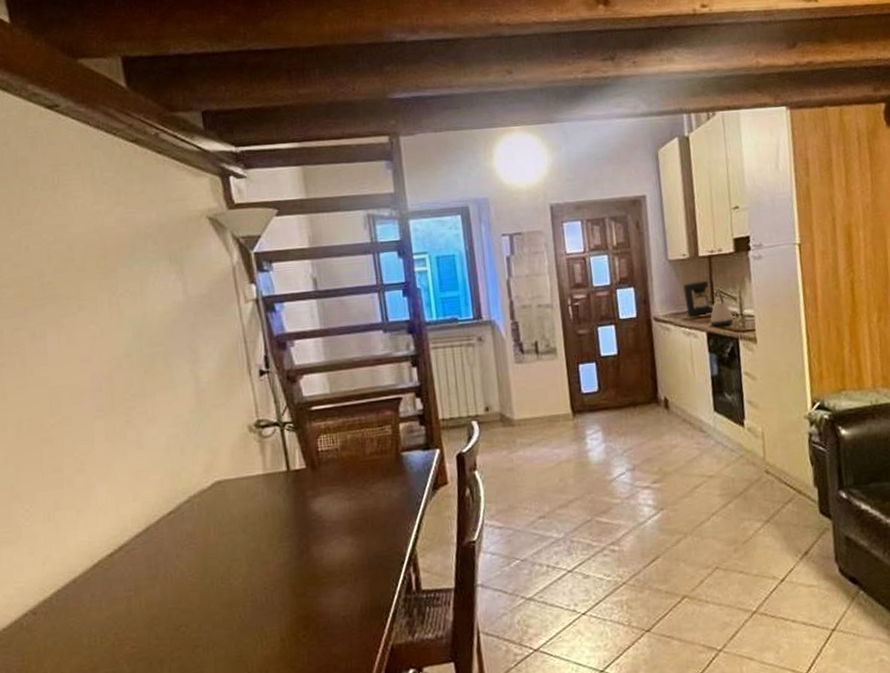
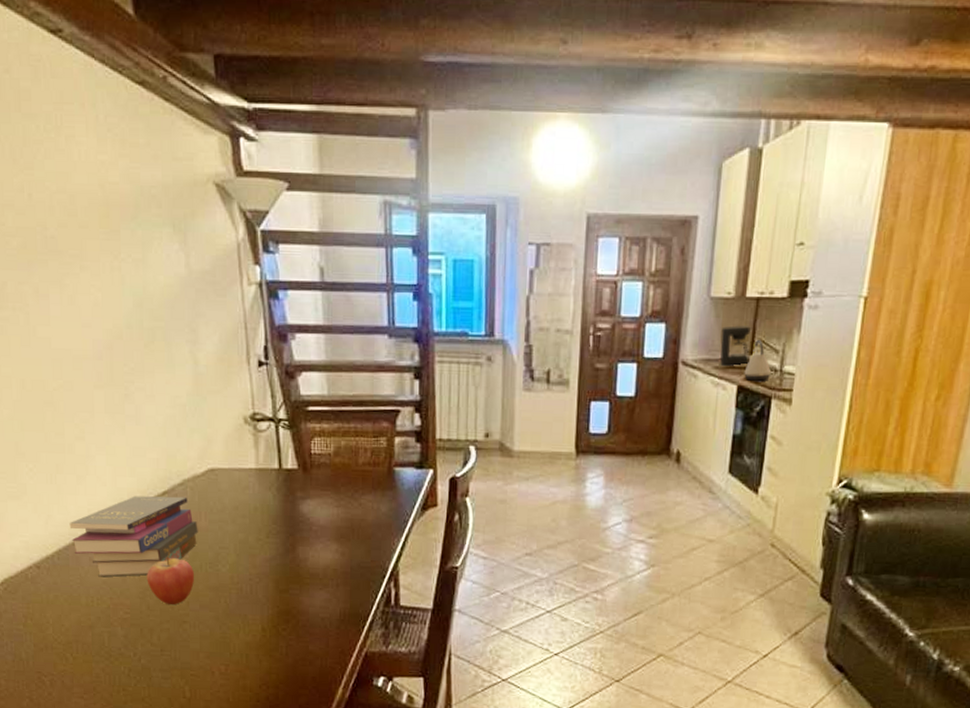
books: none [69,513,208,613] -> present [69,496,198,577]
fruit: none [154,572,206,630] -> present [146,550,195,605]

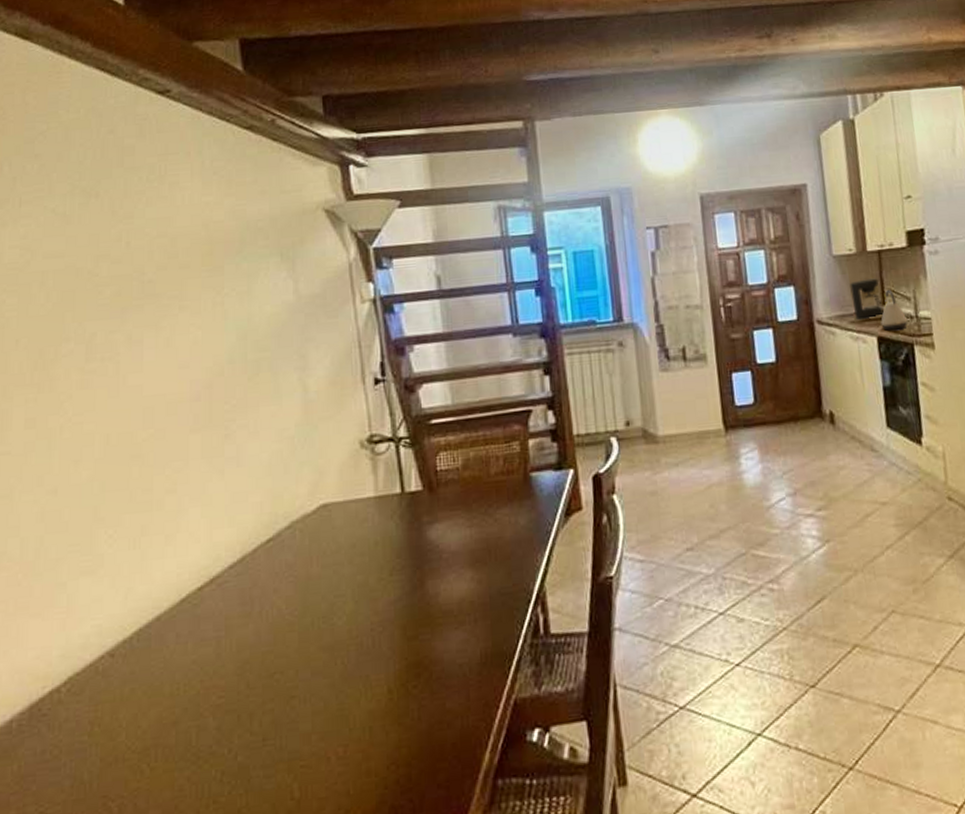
books: present [69,496,198,577] -> none [153,541,309,656]
fruit: present [146,550,195,605] -> none [246,609,305,678]

